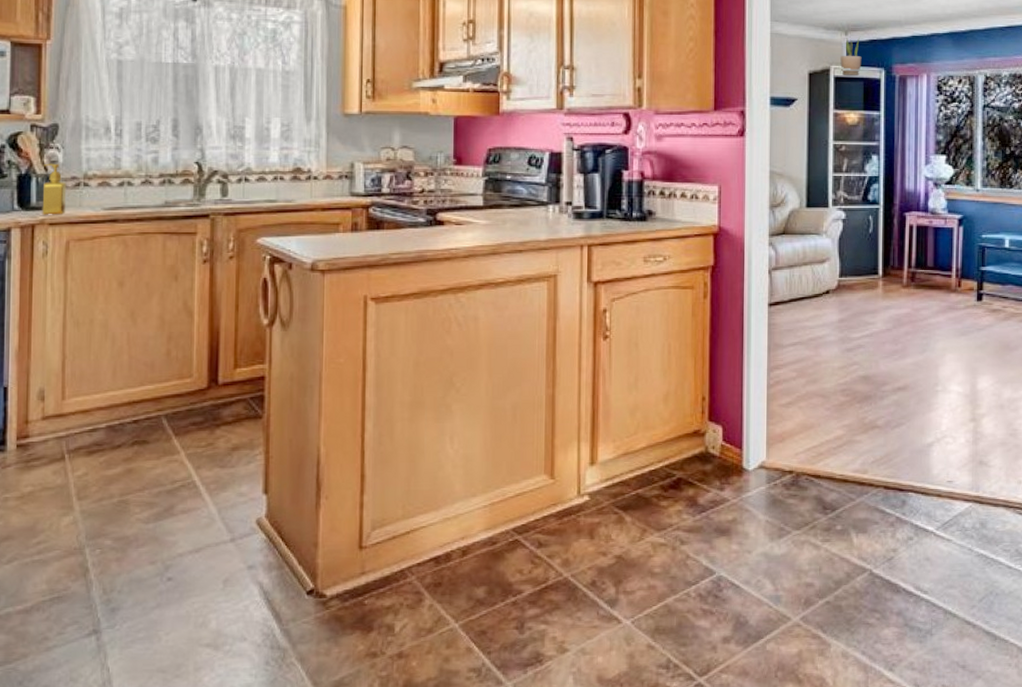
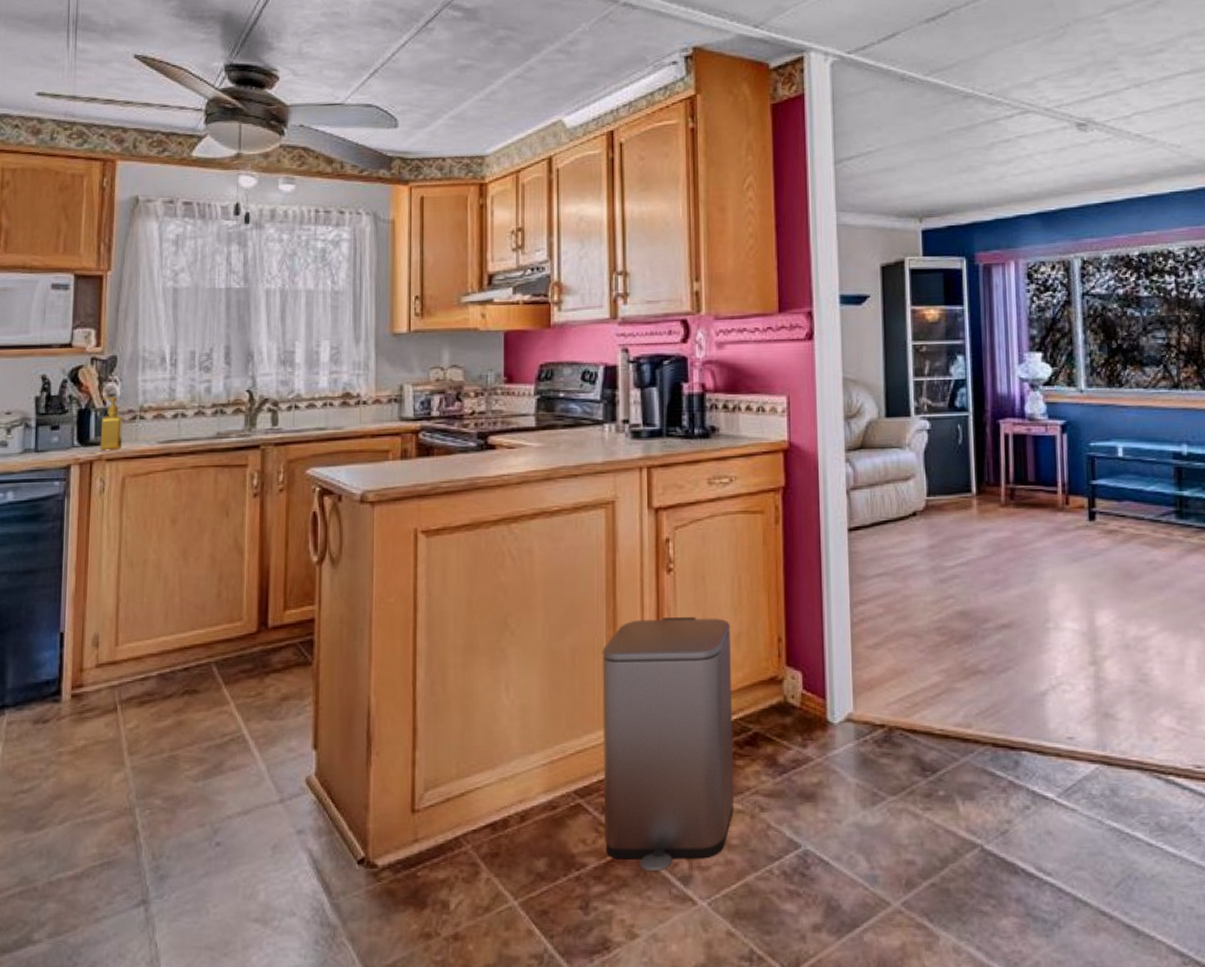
pedal bin: none [540,378,660,597] -> present [602,617,735,872]
potted plant: present [840,37,862,76] -> none [915,224,940,268]

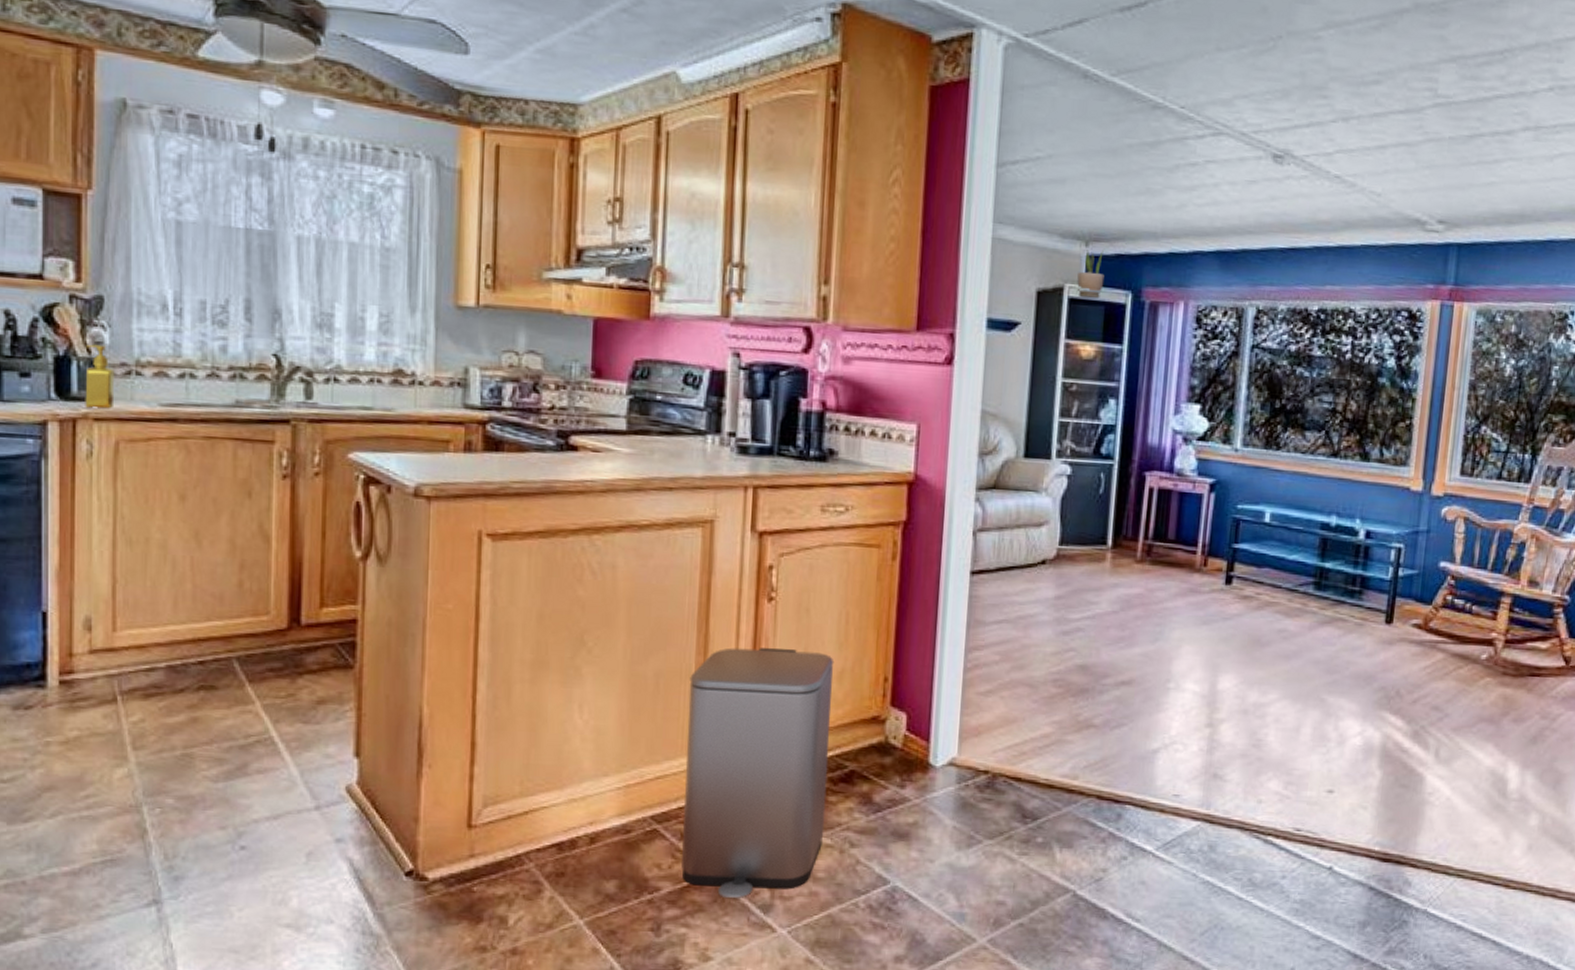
potted plant: none [915,224,940,268] -> present [1077,250,1105,299]

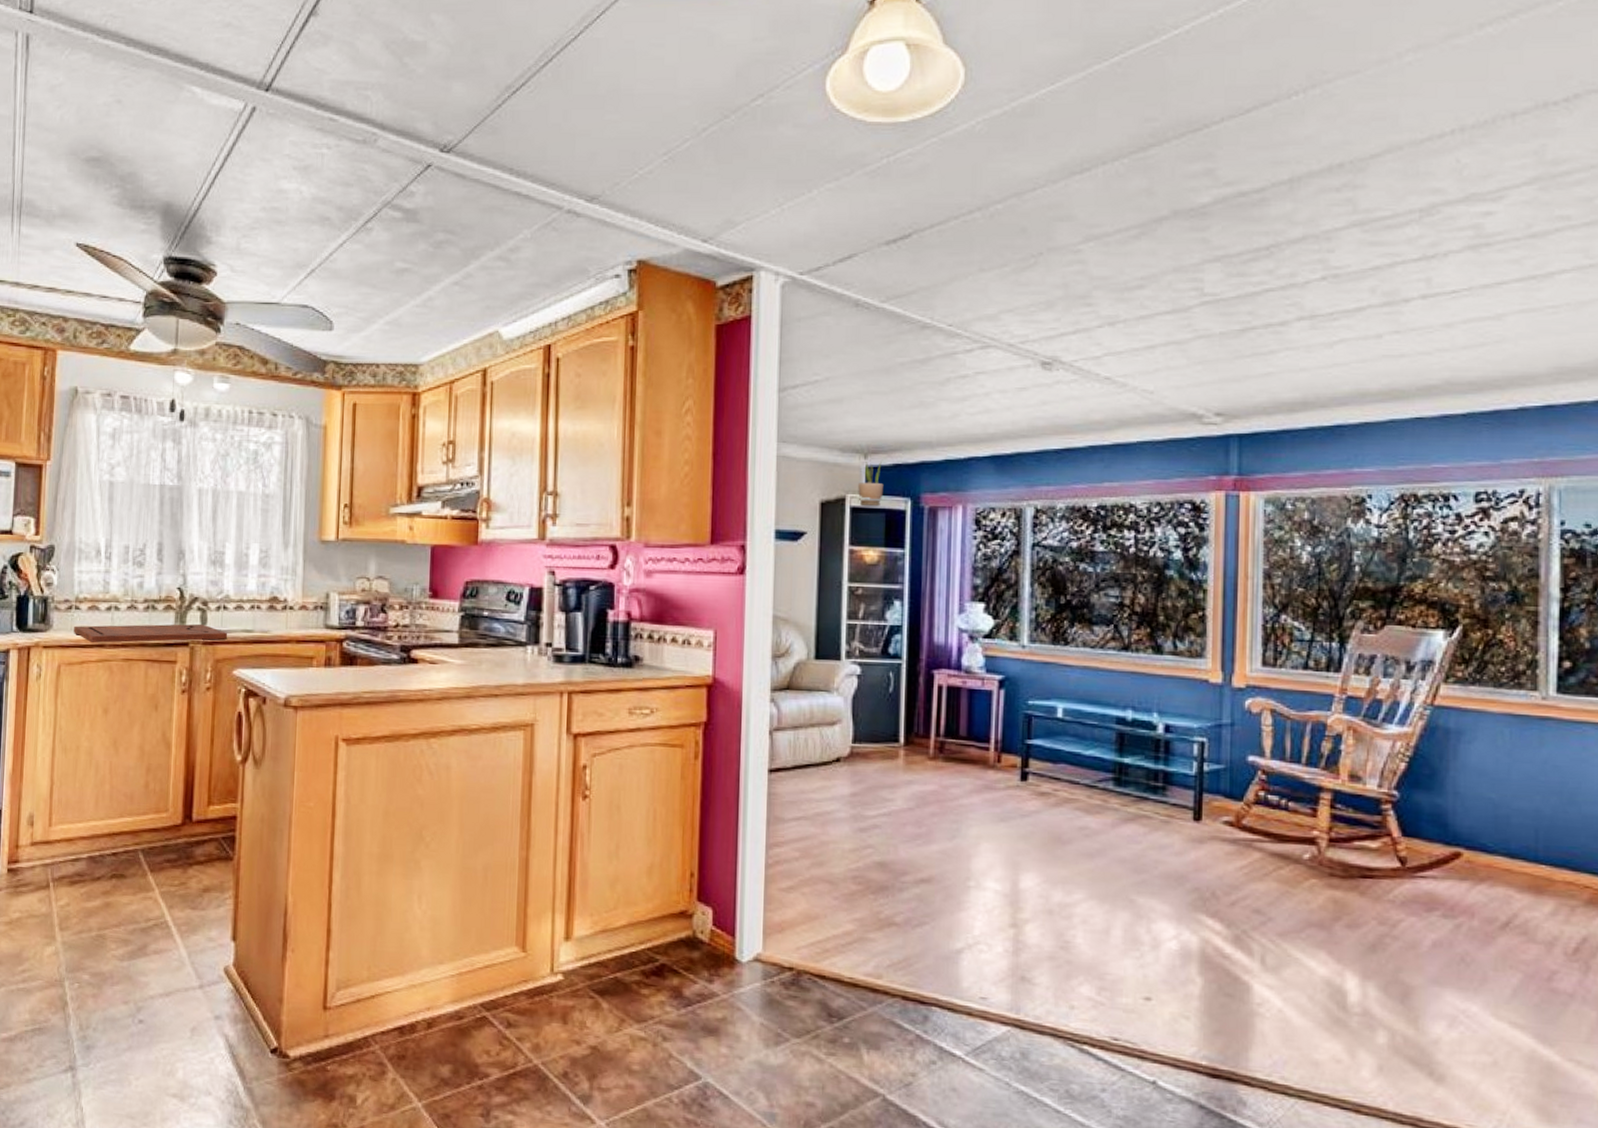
soap dispenser: present [85,344,115,410] -> none [37,585,60,639]
cutting board: none [135,395,341,418] -> present [74,623,228,644]
pedal bin: present [682,648,834,899] -> none [508,843,644,1089]

